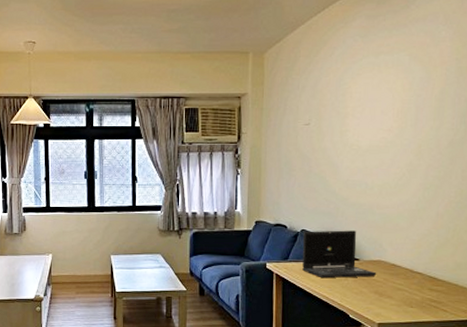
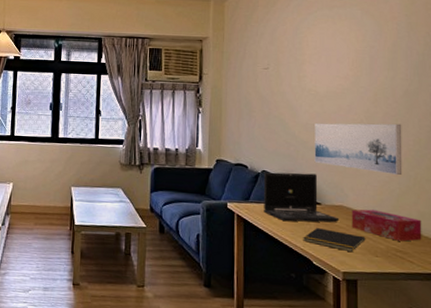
notepad: none [340,283,402,304] -> present [303,228,366,252]
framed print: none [354,175,445,228] -> present [314,123,403,176]
tissue box: none [388,262,458,292] -> present [351,209,422,242]

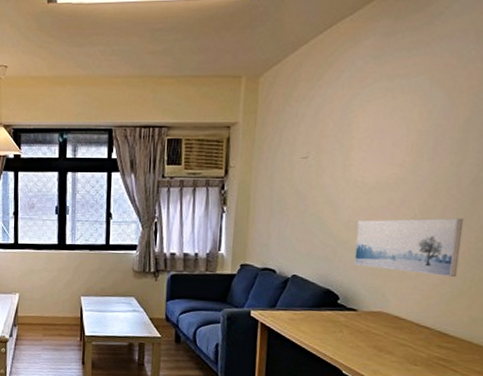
laptop: present [263,172,340,223] -> none [291,276,377,330]
notepad: present [303,228,366,252] -> none [333,336,405,360]
tissue box: present [351,209,422,242] -> none [390,315,473,349]

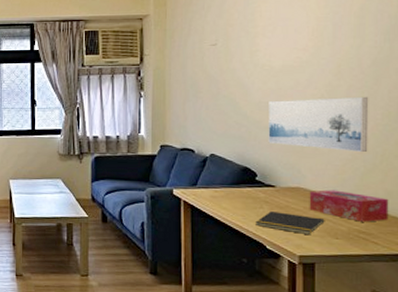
notepad: none [333,336,405,360] -> present [255,211,325,234]
tissue box: none [390,315,473,349] -> present [309,190,389,222]

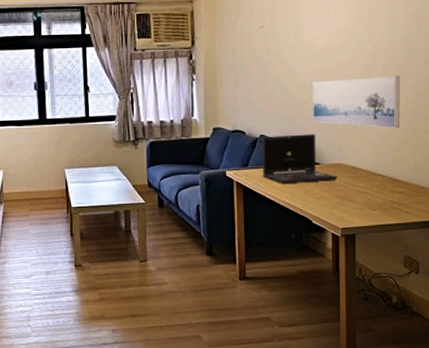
laptop: none [212,155,296,206] -> present [261,134,338,185]
notepad: present [255,211,325,234] -> none [302,188,364,208]
tissue box: present [309,190,389,222] -> none [350,164,418,193]

